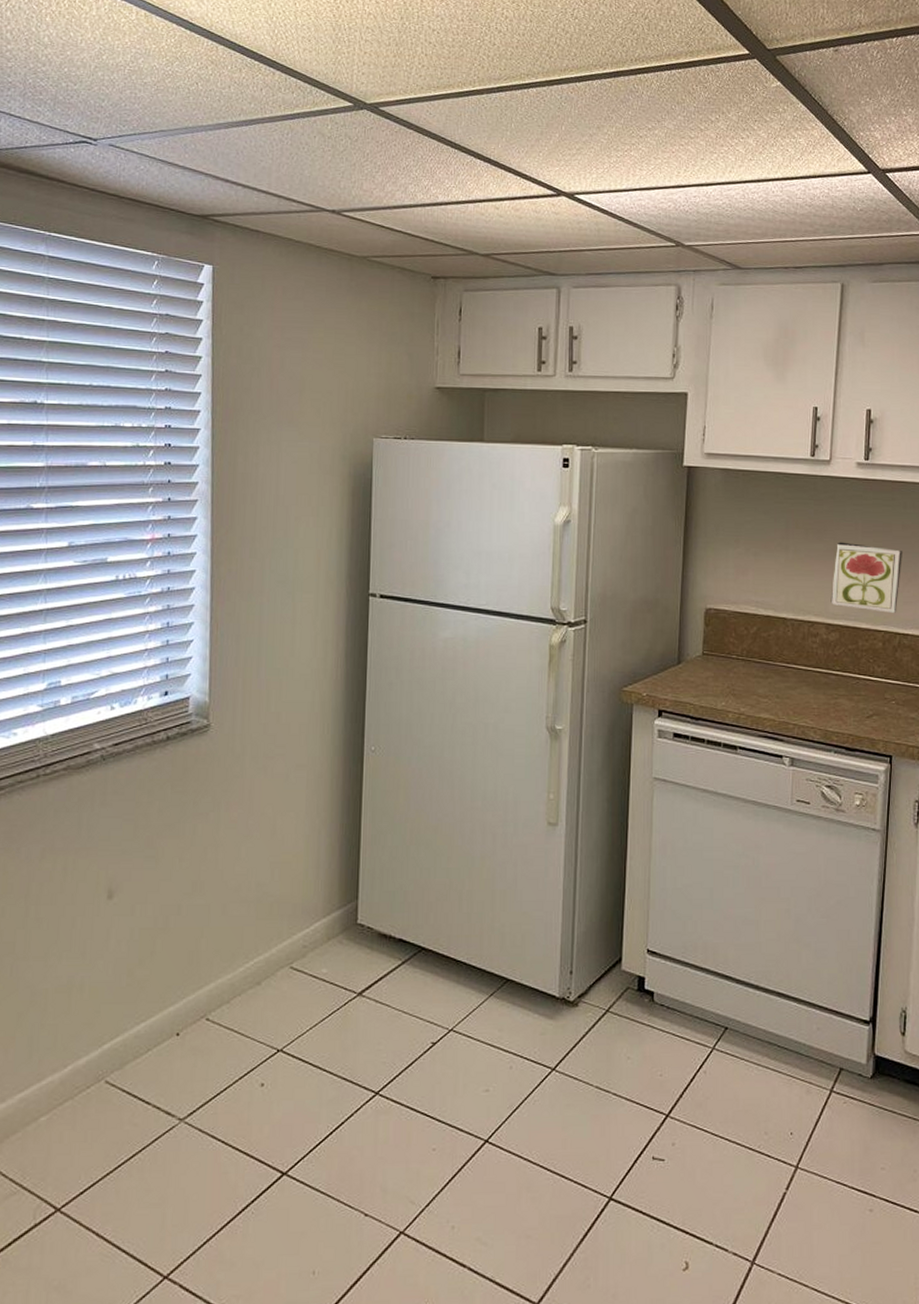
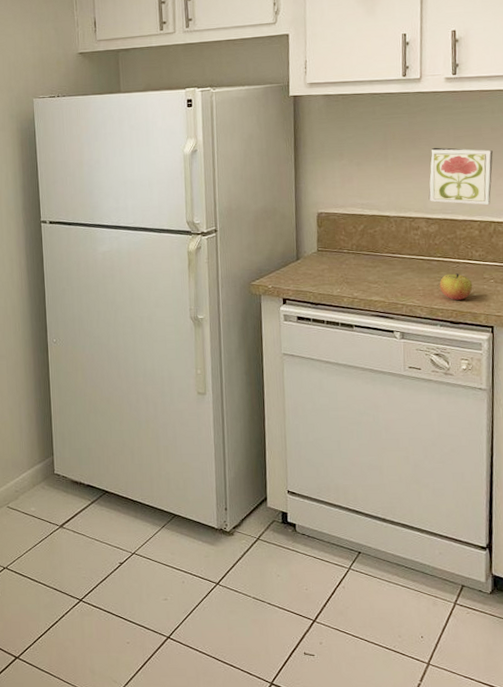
apple: none [836,691,872,722] -> present [439,273,473,300]

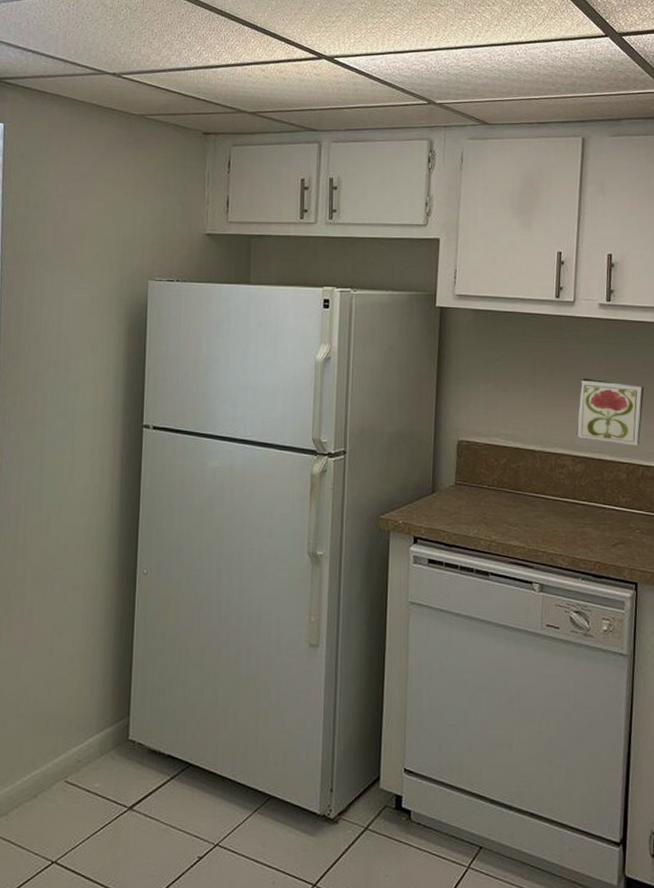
apple: present [439,273,473,300] -> none [583,520,618,550]

